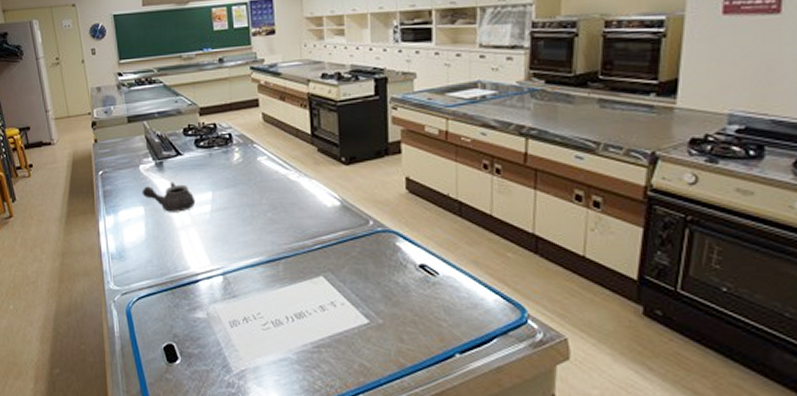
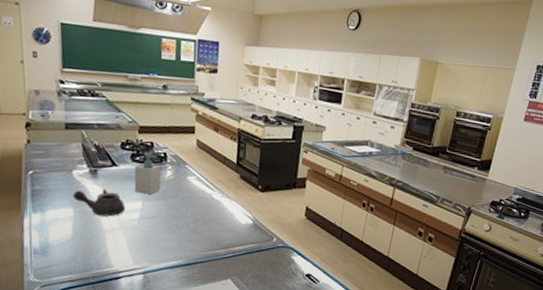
soap bottle: none [199,137,230,183] -> present [134,153,162,195]

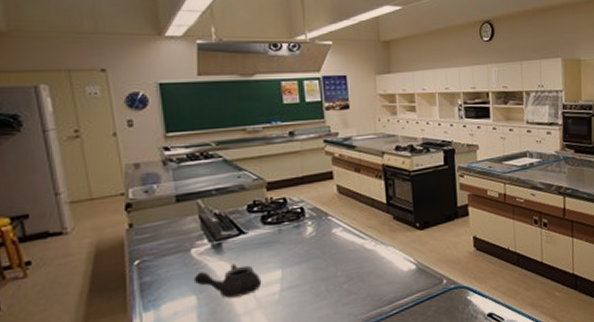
soap bottle: present [134,153,162,195] -> none [267,211,302,260]

